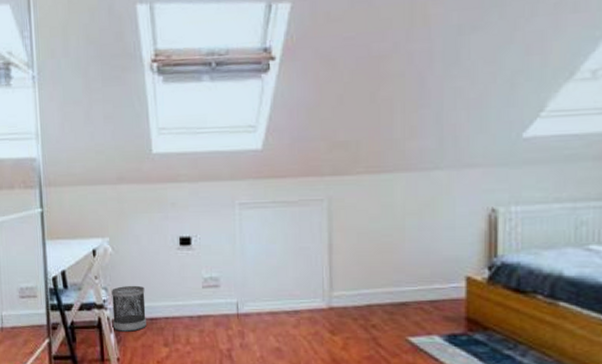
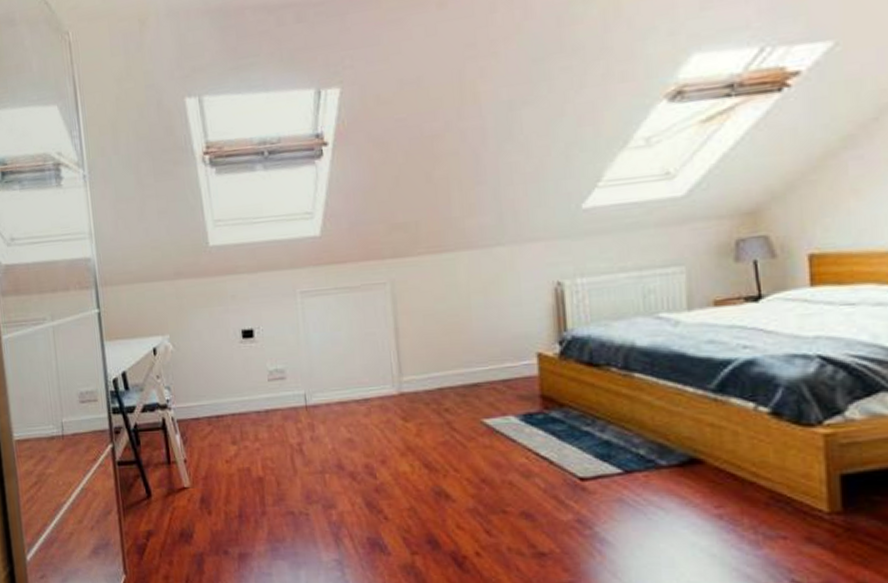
wastebasket: present [112,285,146,332] -> none [175,382,213,432]

